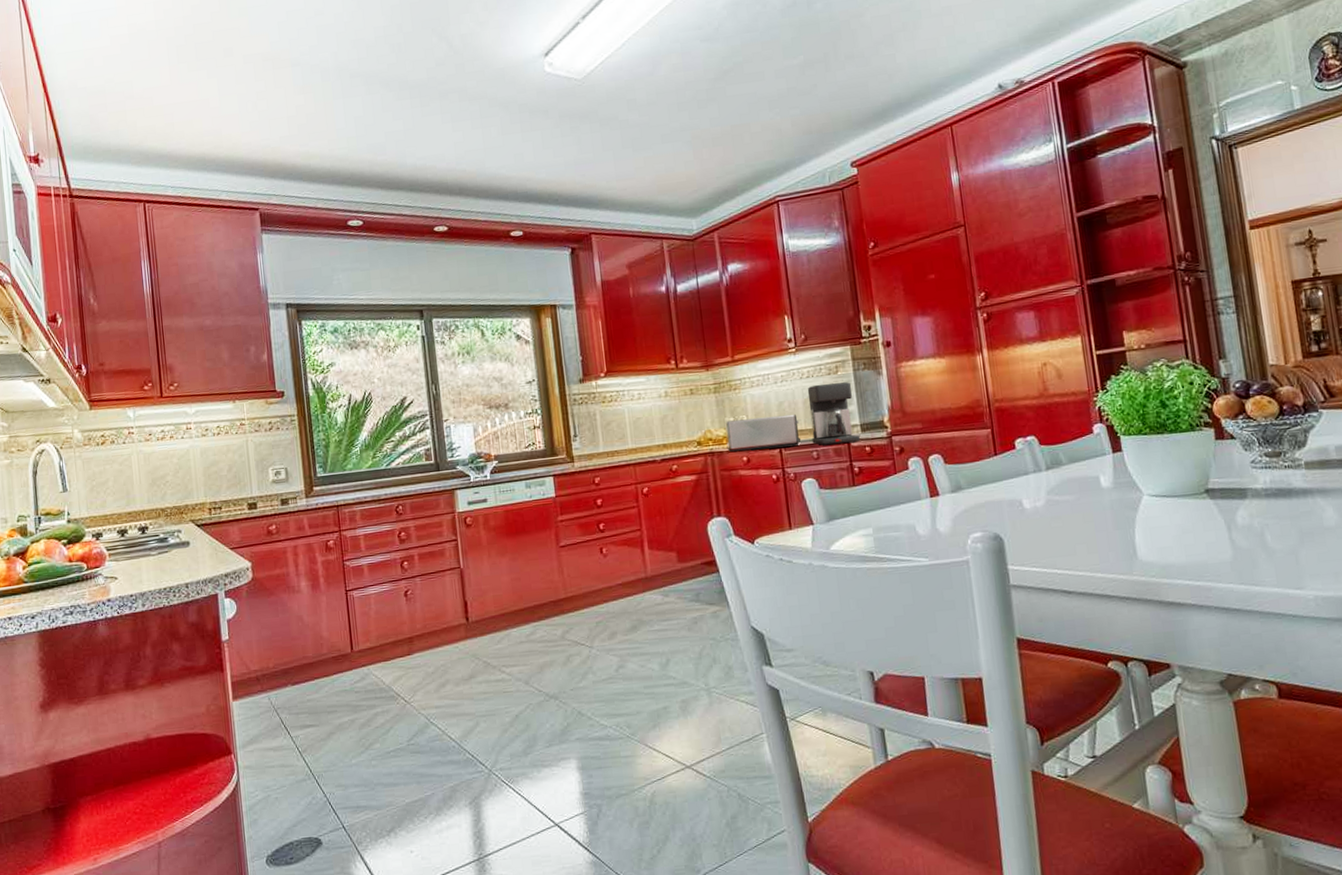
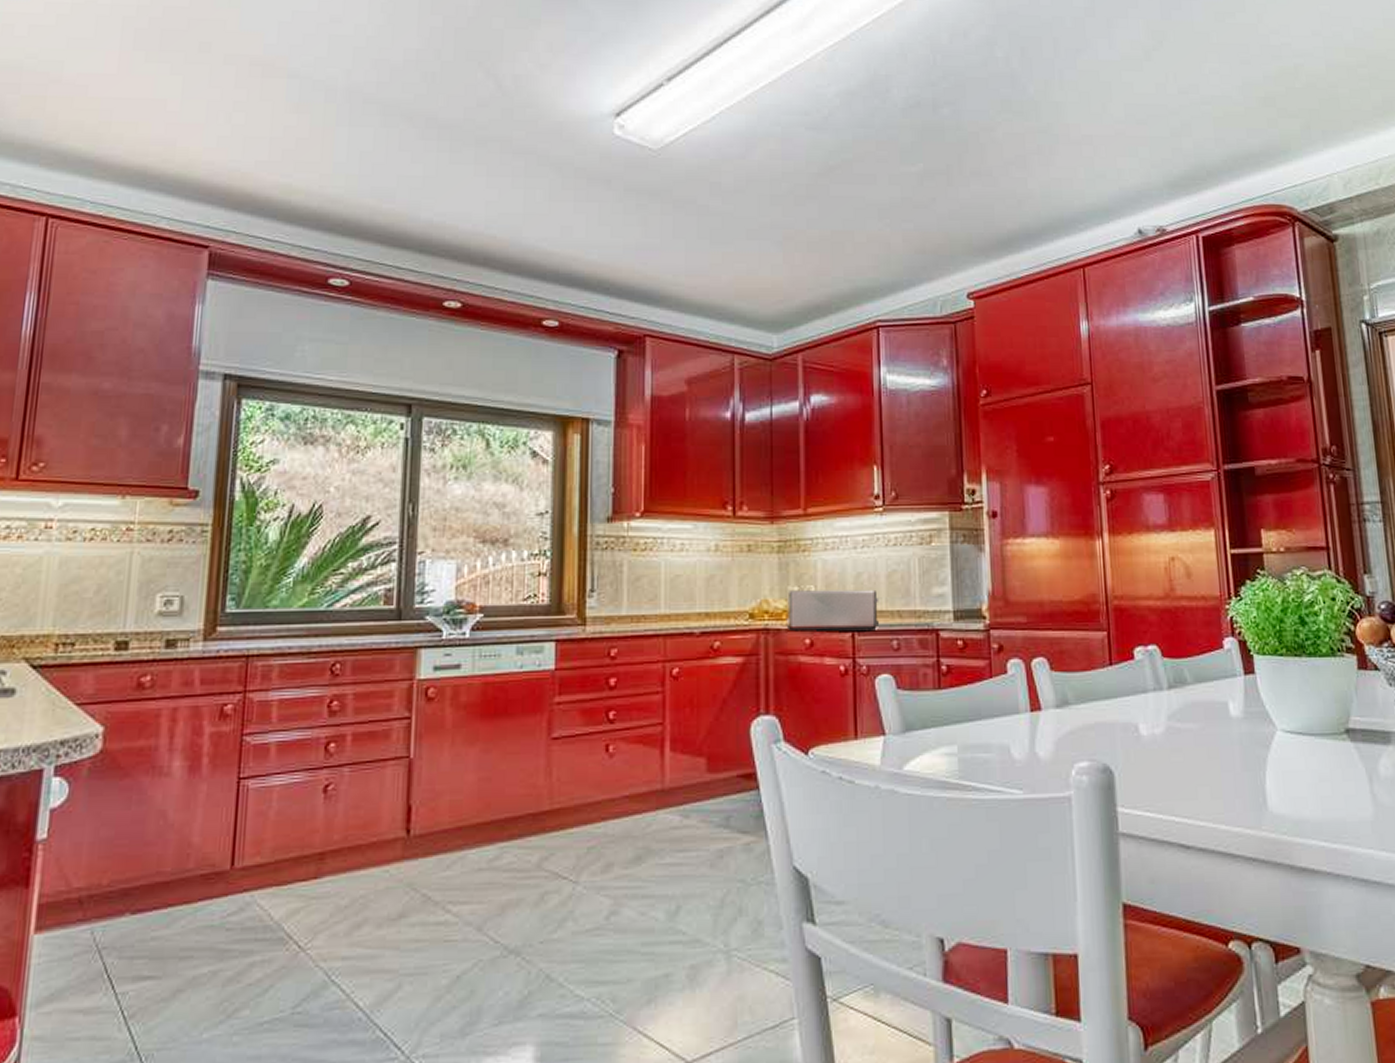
coffee maker: present [807,382,860,445] -> none [892,555,951,634]

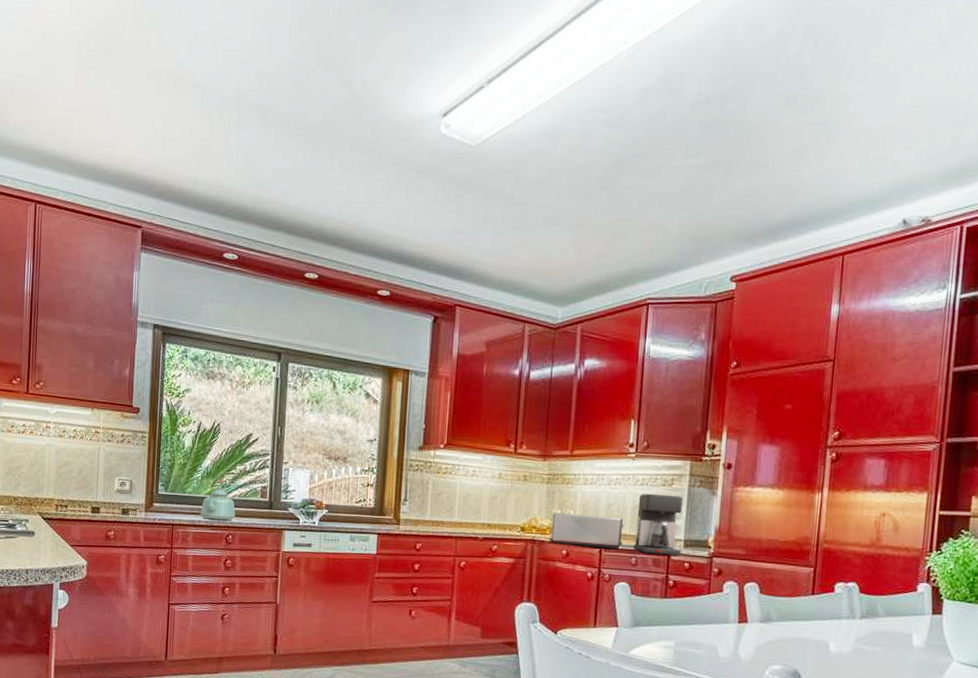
kettle: none [291,583,346,643] -> present [200,479,235,521]
coffee maker: none [892,555,951,634] -> present [633,493,683,557]

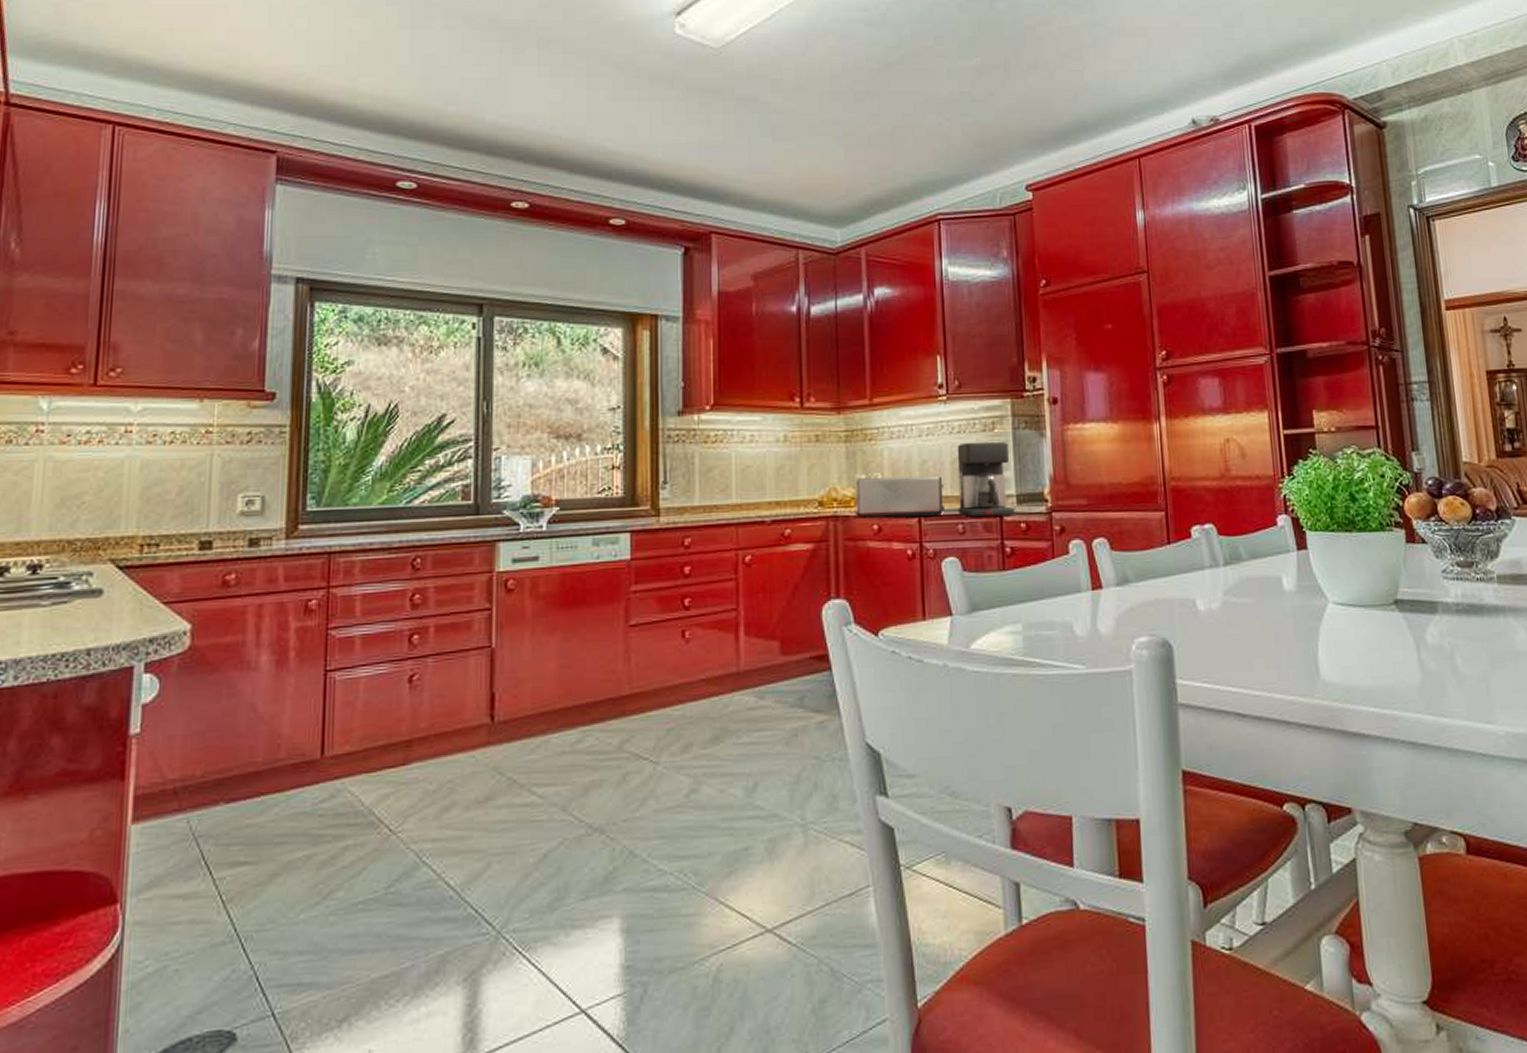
kettle: present [200,479,235,521] -> none [371,480,425,540]

